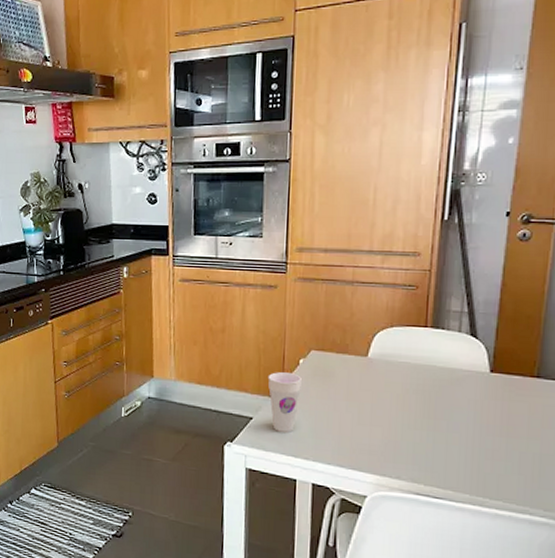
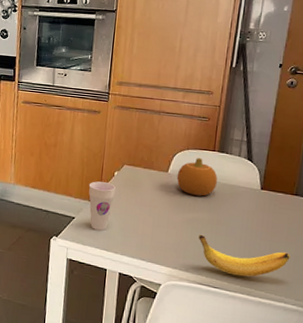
fruit: none [379,337,432,385] -> present [176,158,217,197]
banana: none [412,432,534,483] -> present [198,234,290,277]

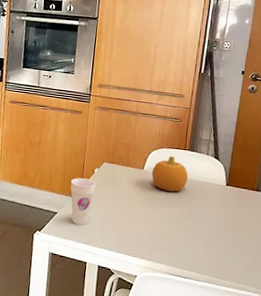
banana: present [198,234,290,277] -> none [171,227,252,267]

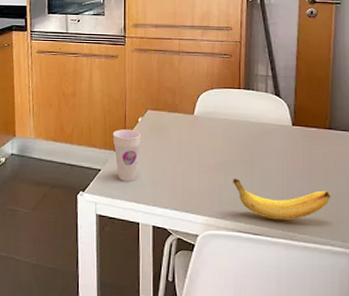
fruit: present [151,156,188,192] -> none [203,97,246,137]
banana: none [171,227,252,267] -> present [233,178,331,220]

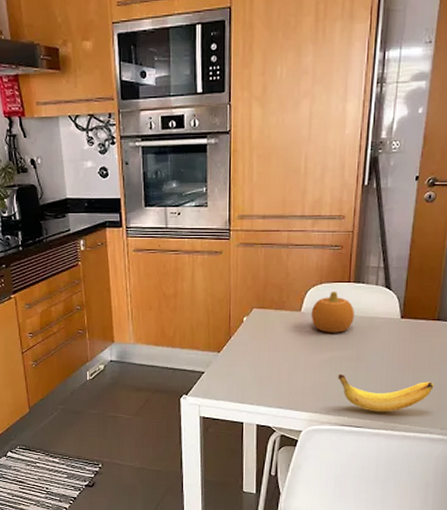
cup: present [112,129,141,183] -> none [216,330,245,384]
fruit: none [203,97,246,137] -> present [311,292,354,333]

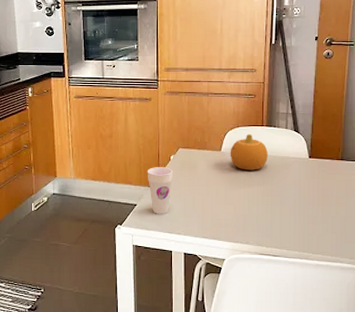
cup: none [216,330,245,384] -> present [147,167,173,215]
banana: present [338,373,434,412] -> none [256,207,342,243]

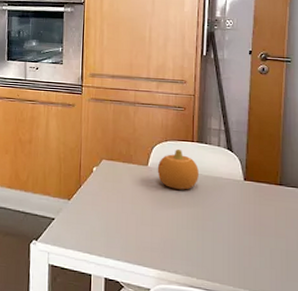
cup: present [147,167,173,215] -> none [67,178,95,233]

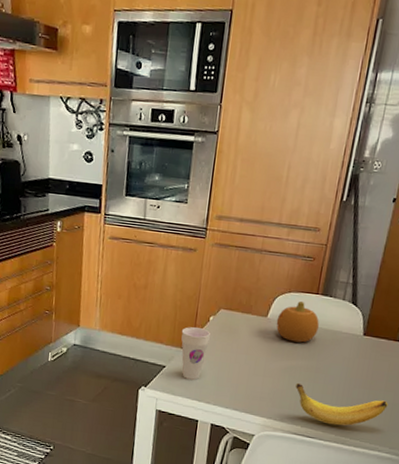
cup: none [67,178,95,233] -> present [181,327,210,381]
banana: none [185,231,282,276] -> present [295,382,388,426]

